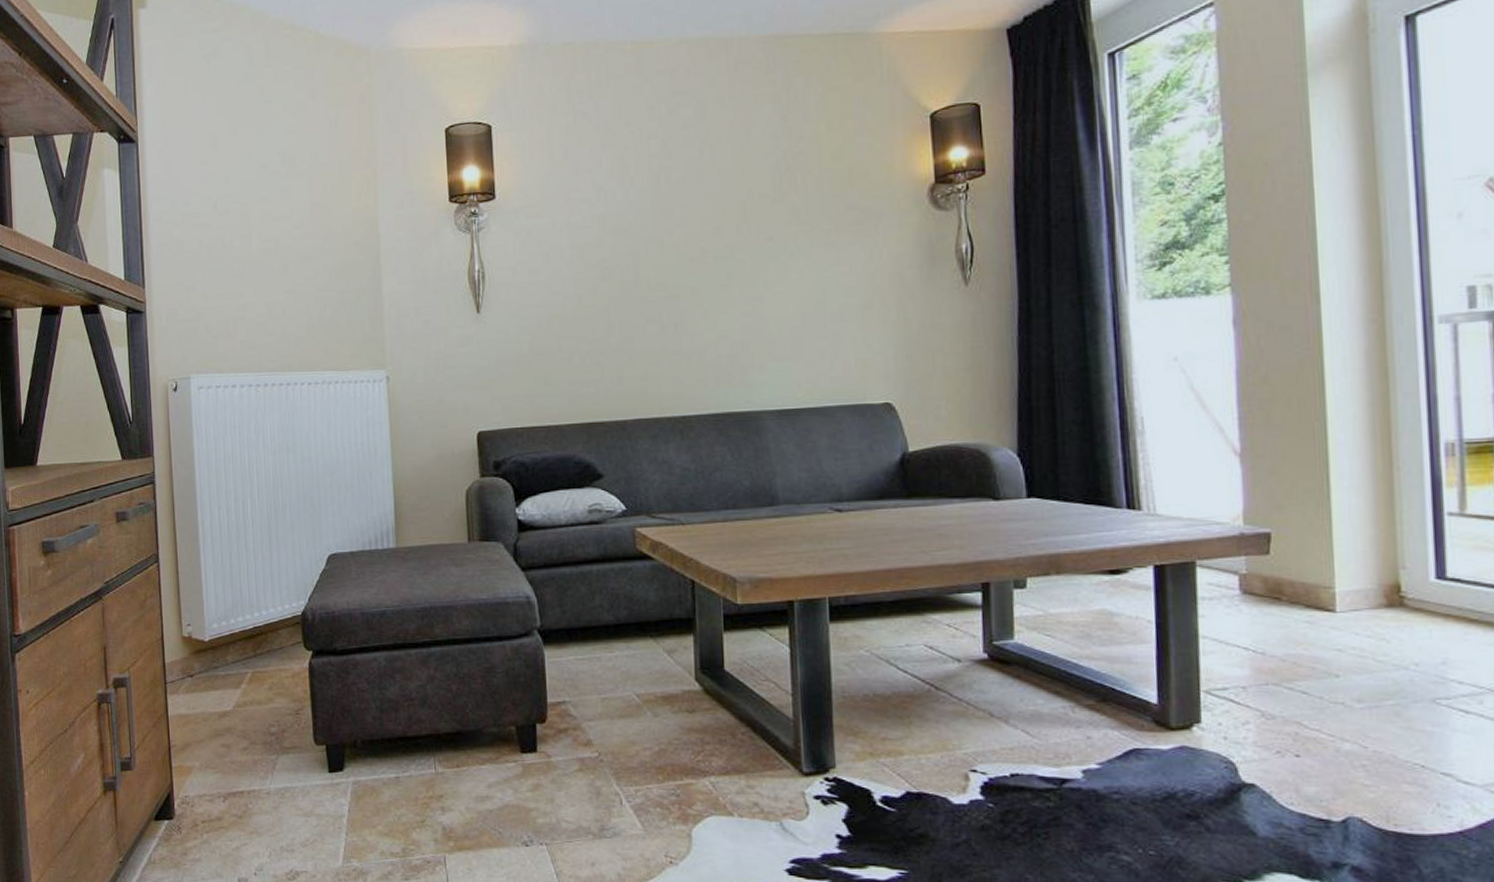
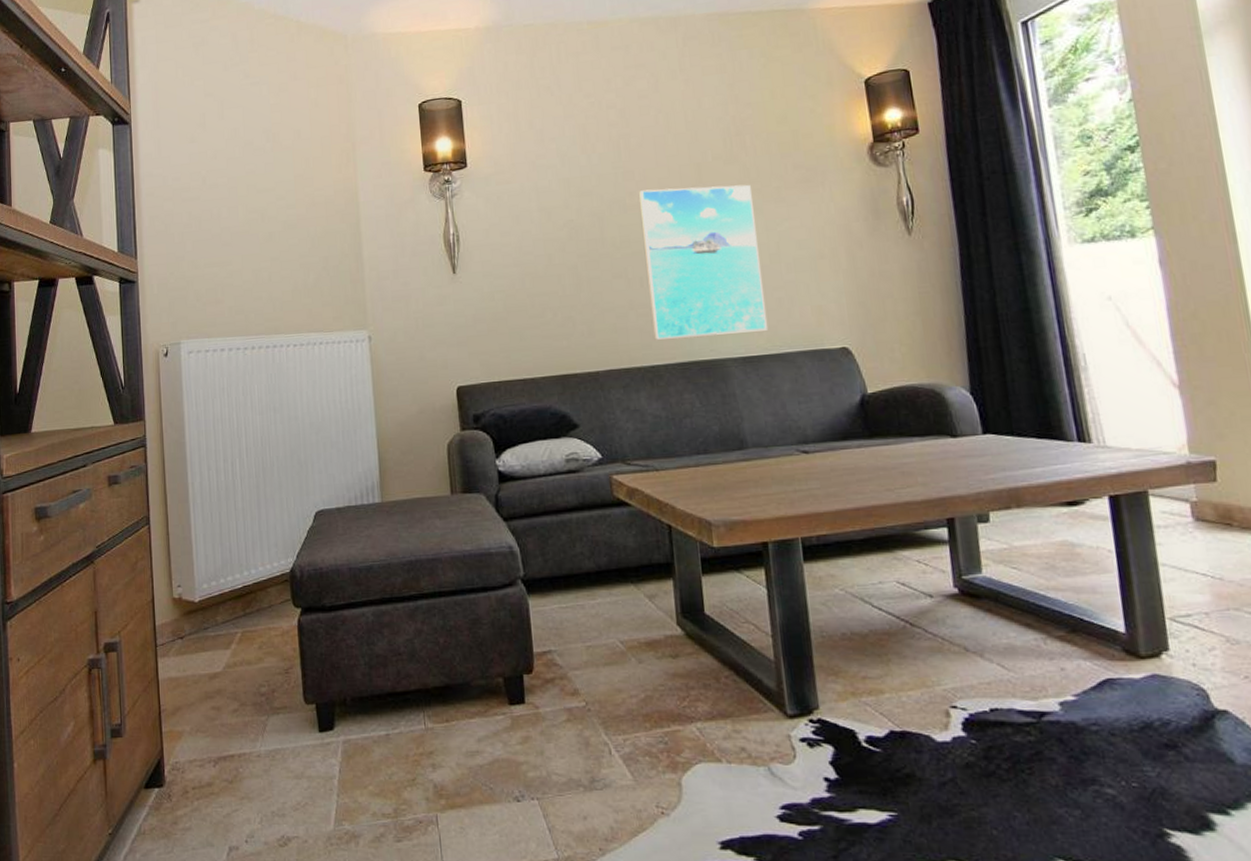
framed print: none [677,225,808,389] -> present [638,184,769,340]

